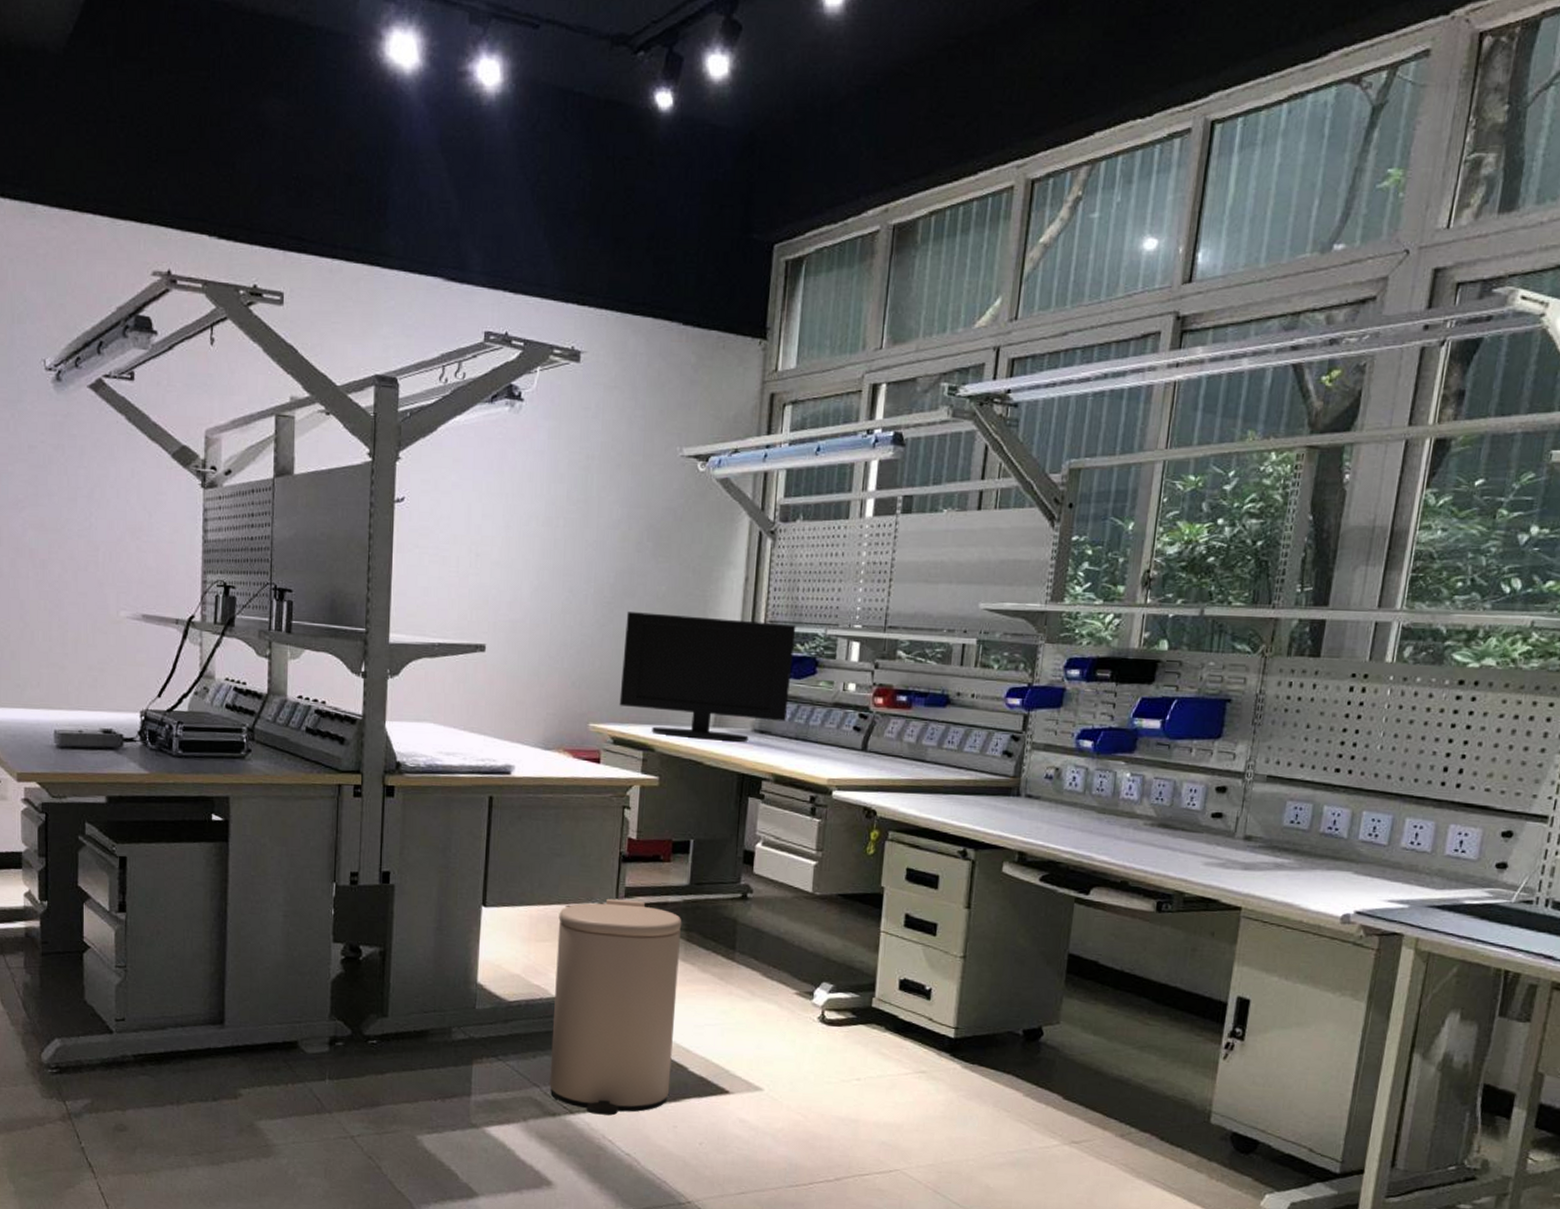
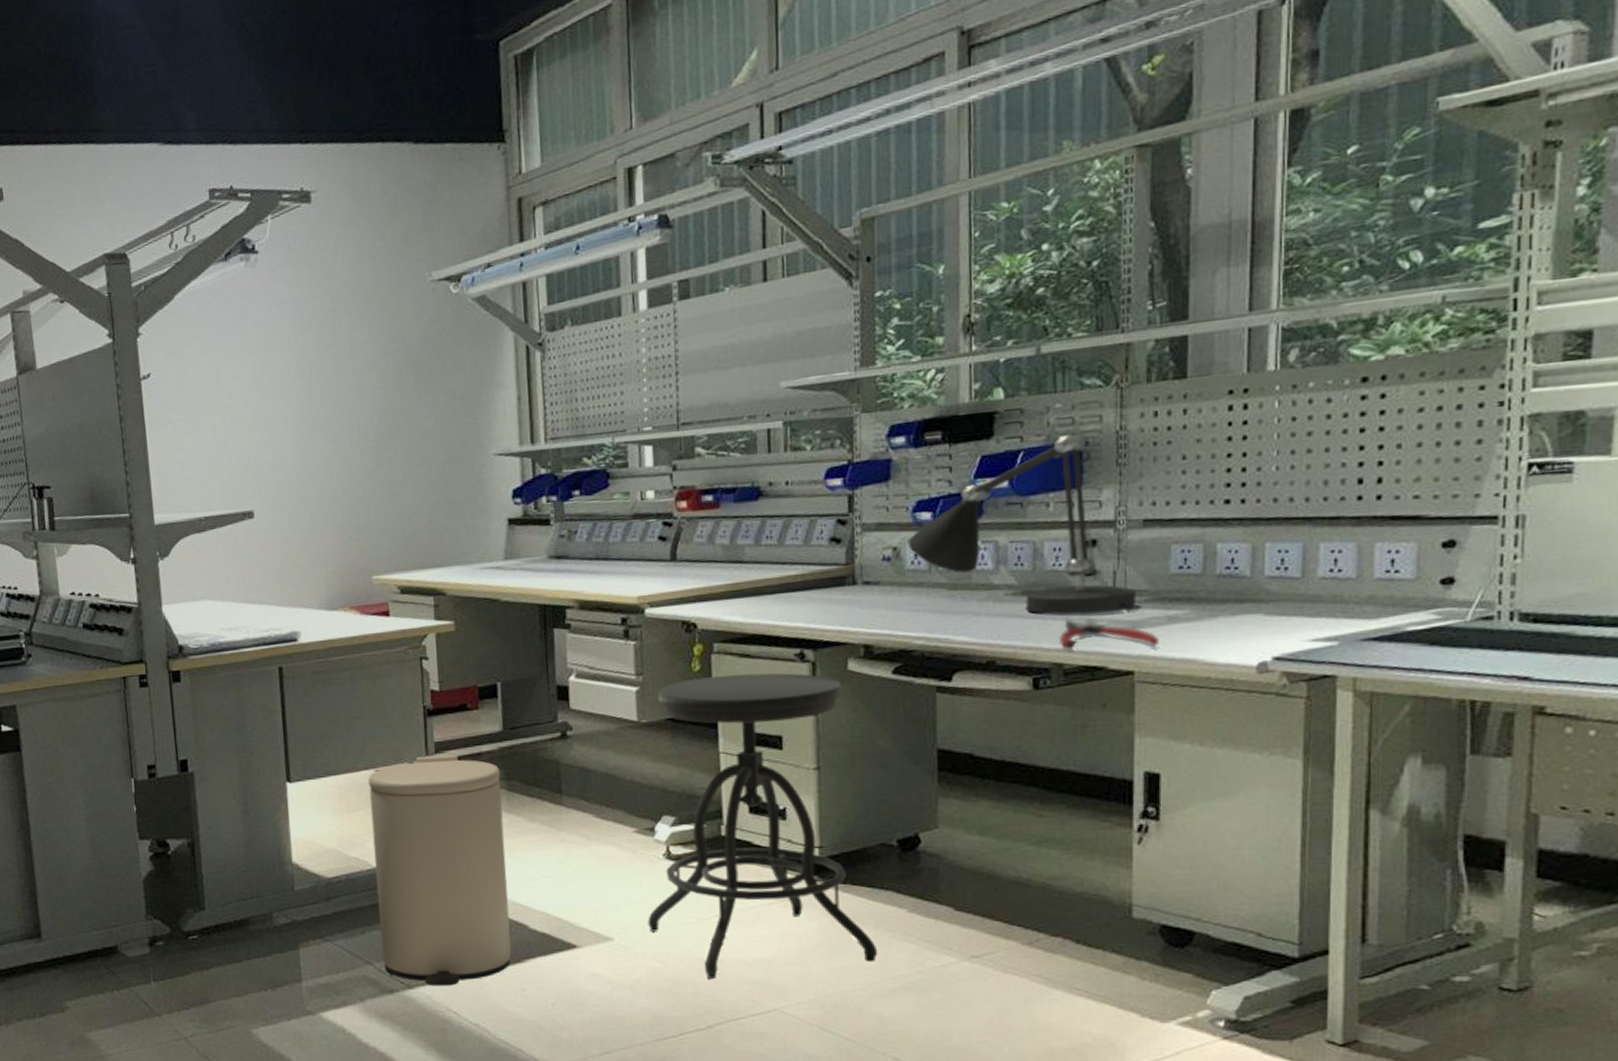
monitor: present [619,612,796,742] -> none [396,438,583,577]
stool: none [796,860,995,1137] -> present [648,673,877,979]
desk lamp: none [1068,691,1254,855] -> present [907,434,1139,615]
pliers: none [1183,853,1266,888] -> present [1058,618,1159,650]

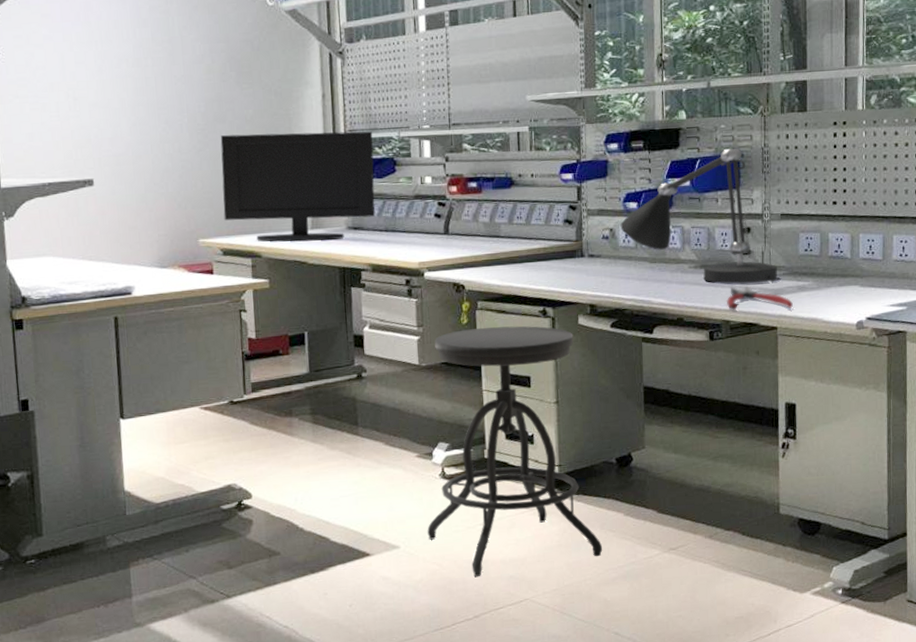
pedal bin: present [368,754,512,986] -> none [193,393,316,595]
monitor: none [396,438,583,577] -> present [220,131,375,242]

